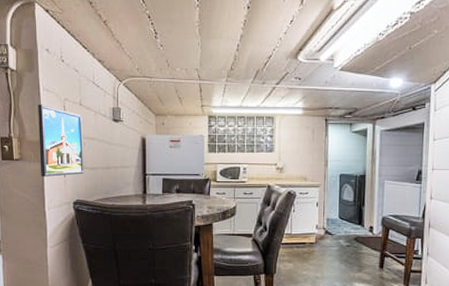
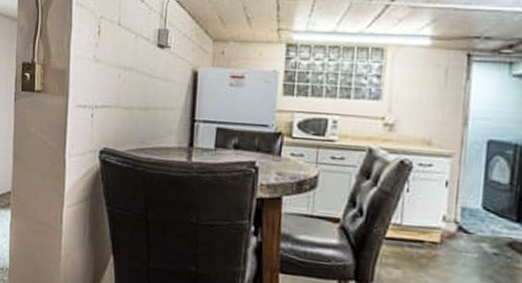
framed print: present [38,104,84,177] -> none [64,23,120,116]

